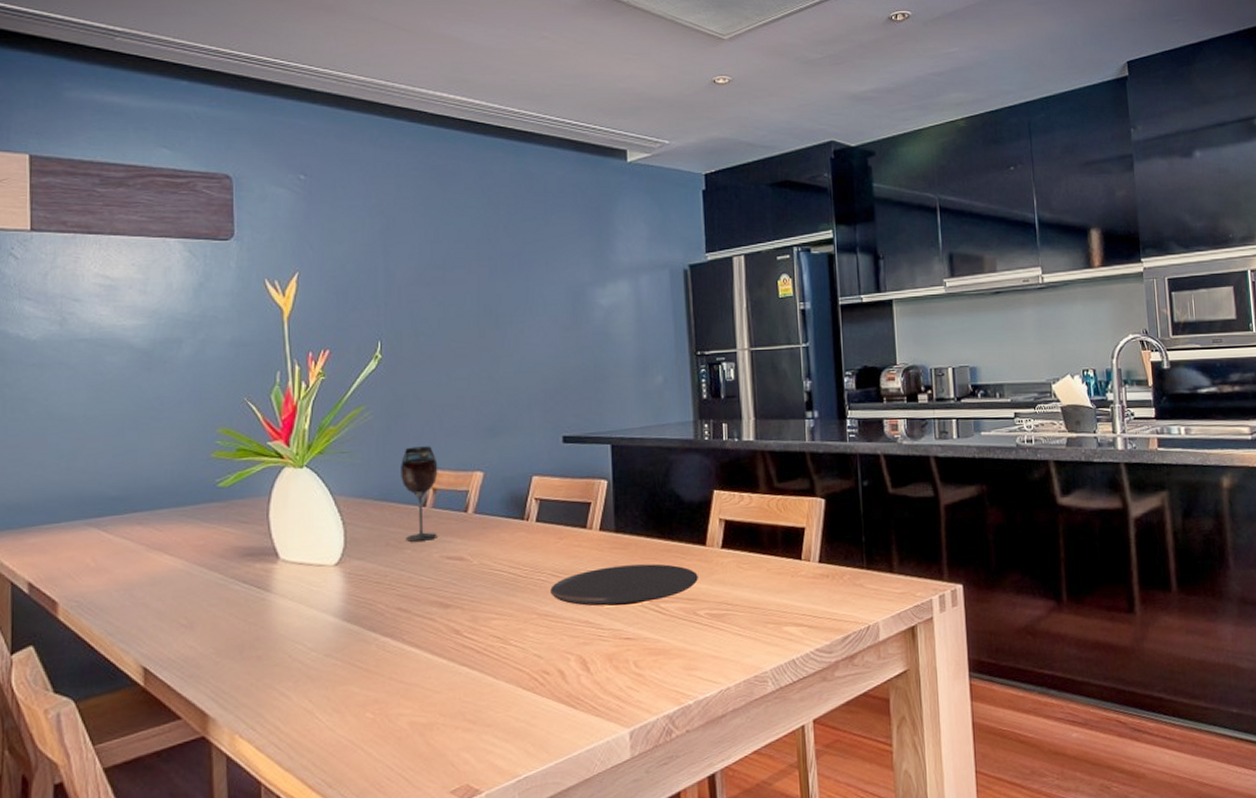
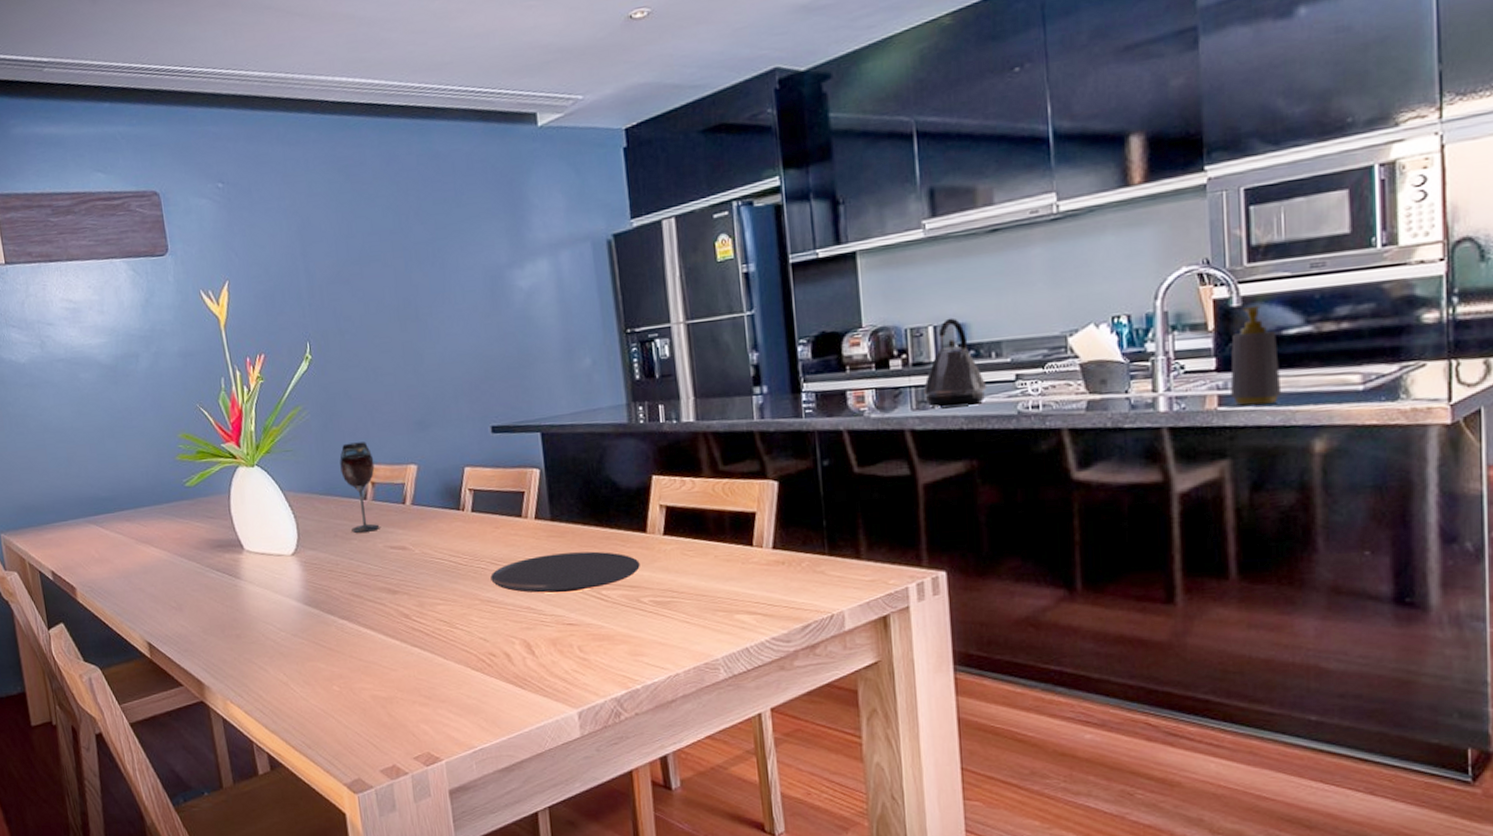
kettle: none [944,362,994,439] -> present [922,317,988,408]
soap bottle: none [1164,368,1200,448] -> present [1230,305,1282,406]

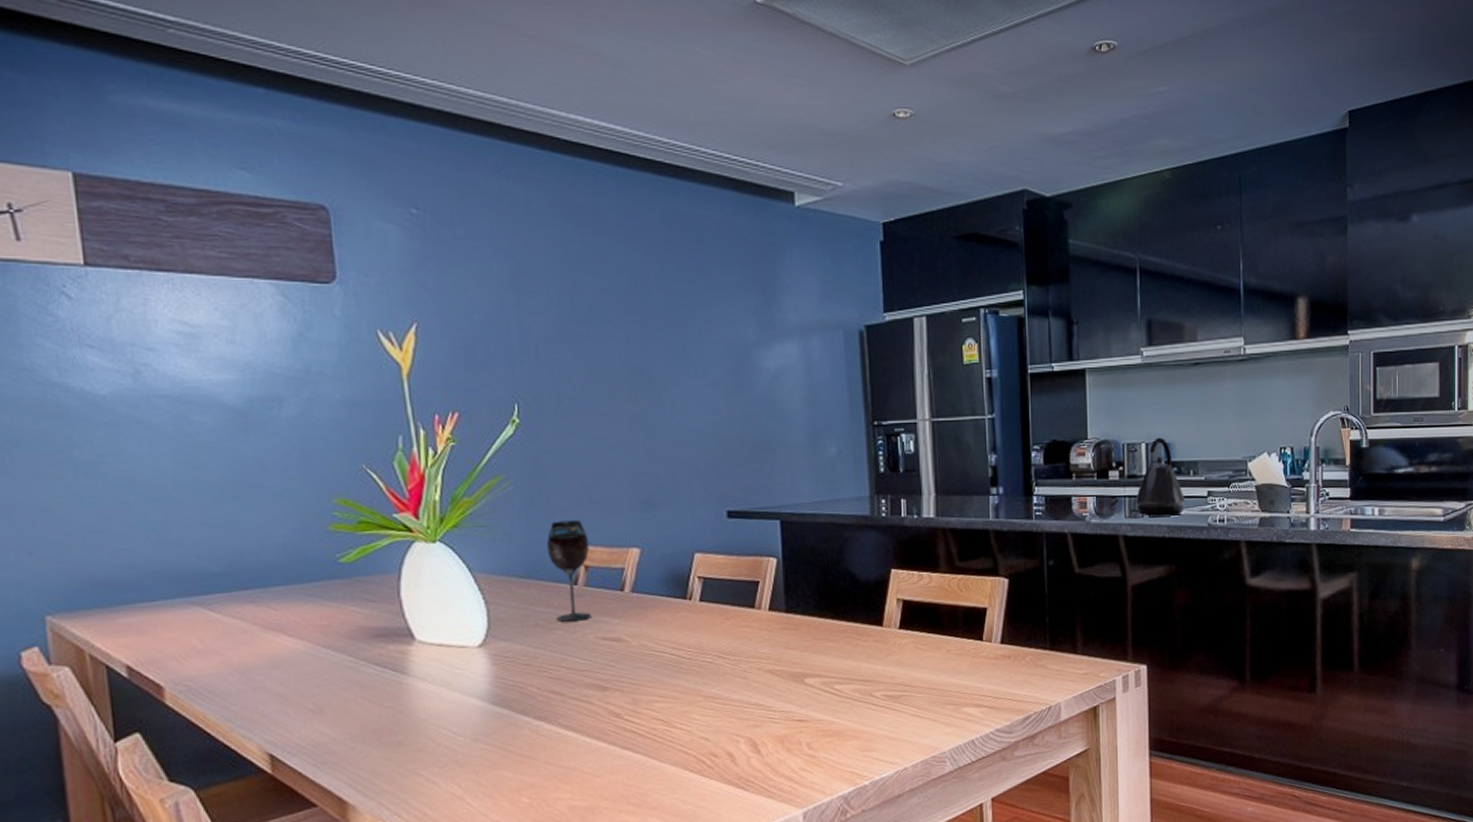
plate: present [490,551,640,594] -> none [717,644,874,689]
soap bottle: present [1230,305,1282,406] -> none [1359,448,1393,529]

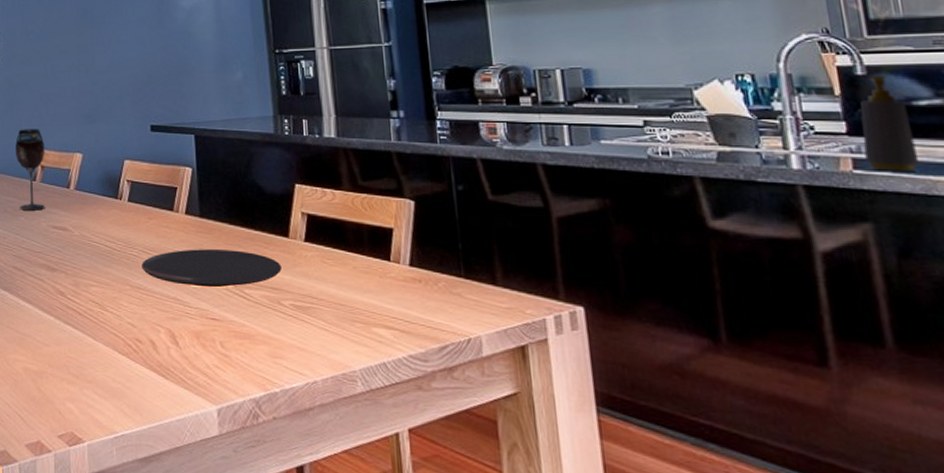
plate: none [717,644,874,689] -> present [142,249,282,288]
kettle: present [1135,437,1186,518] -> none [552,63,617,147]
soap bottle: none [1359,448,1393,529] -> present [860,75,920,171]

